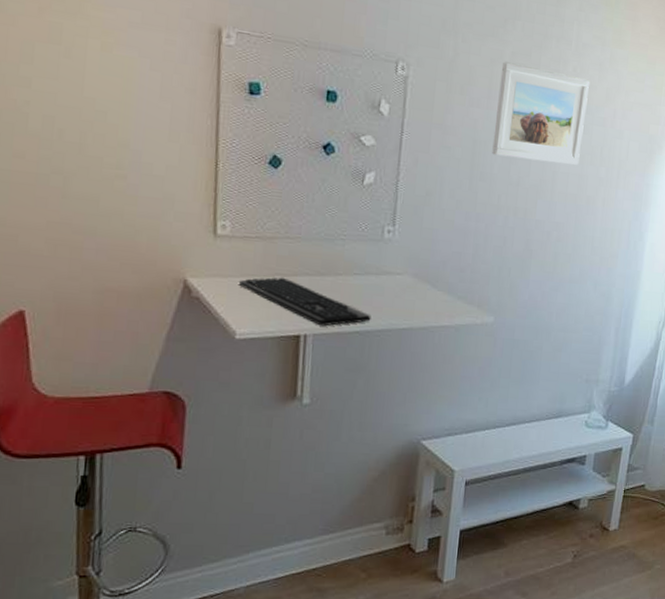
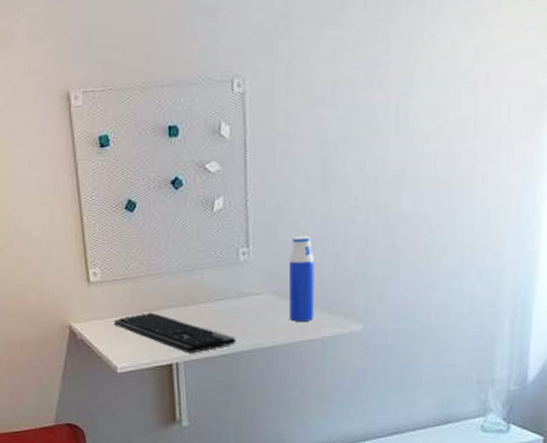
water bottle: none [426,224,456,308] -> present [288,236,314,322]
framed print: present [492,62,590,165] -> none [343,42,453,153]

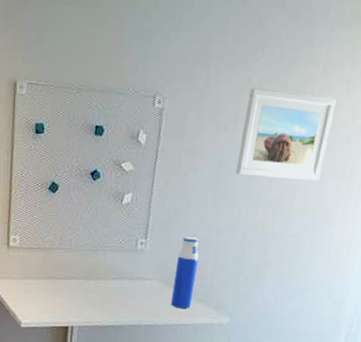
keyboard: present [114,312,236,354] -> none [24,280,125,320]
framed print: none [343,42,453,153] -> present [235,88,337,181]

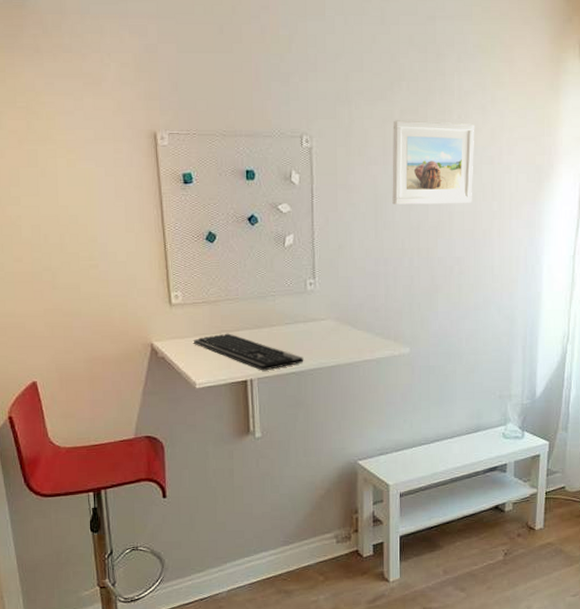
keyboard: none [24,280,125,320] -> present [194,333,304,371]
water bottle: present [170,236,199,309] -> none [348,271,370,344]

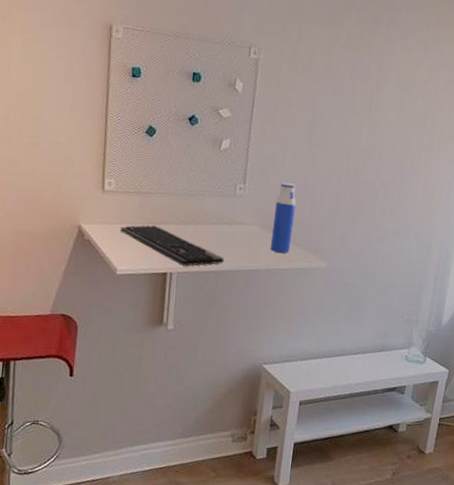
water bottle: none [348,271,370,344] -> present [270,182,296,253]
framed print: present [392,120,475,205] -> none [328,44,416,132]

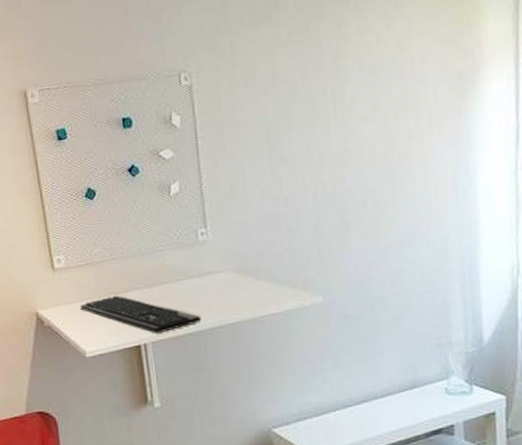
water bottle: present [270,182,296,253] -> none [246,214,275,297]

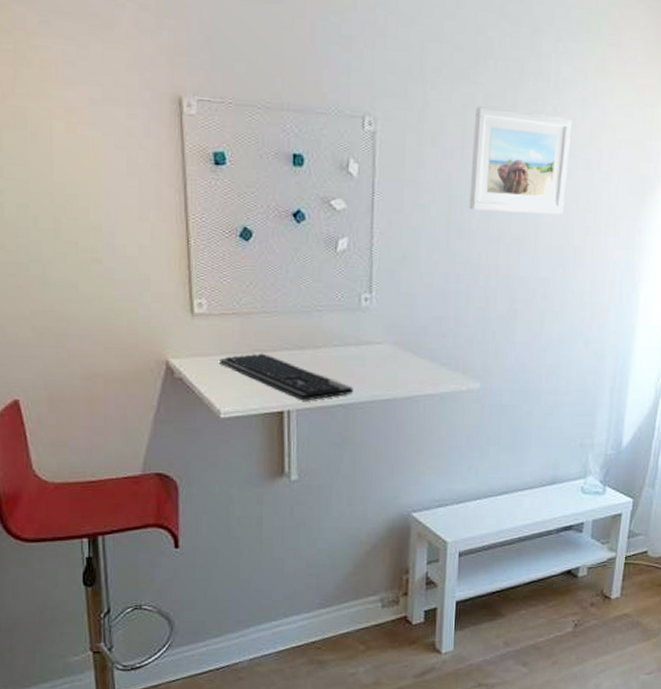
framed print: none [280,34,382,137] -> present [469,106,573,214]

